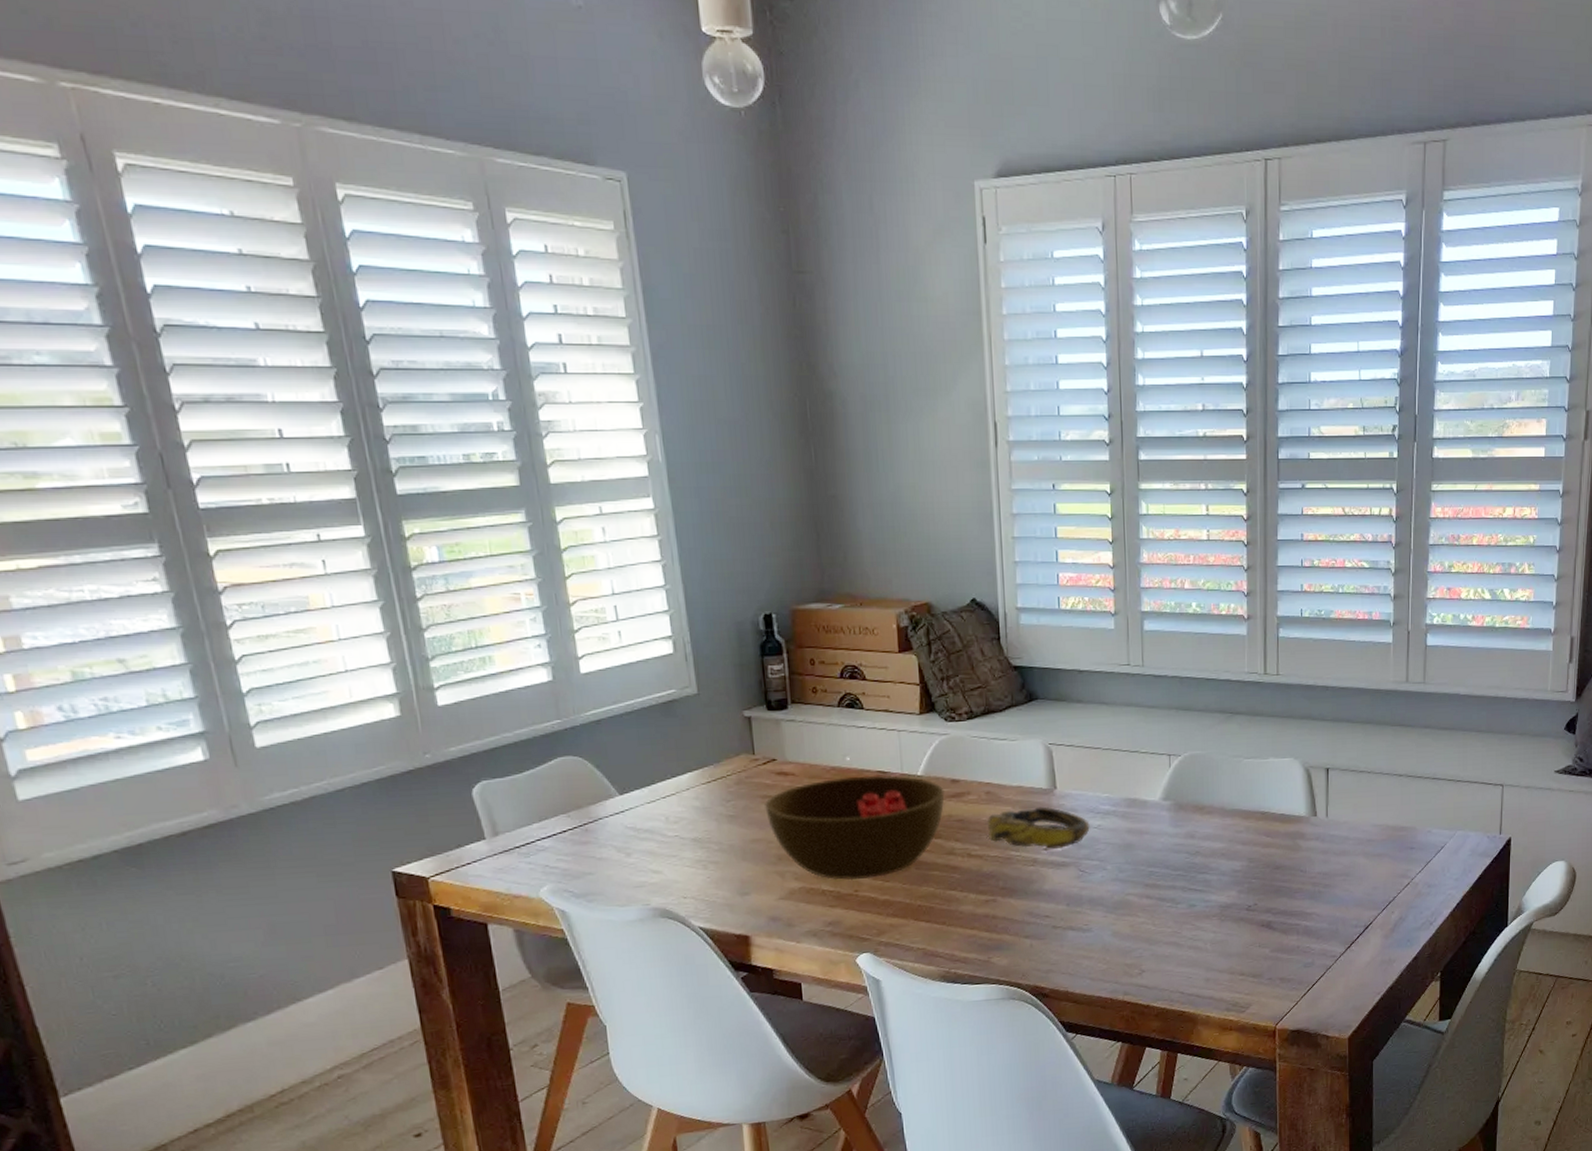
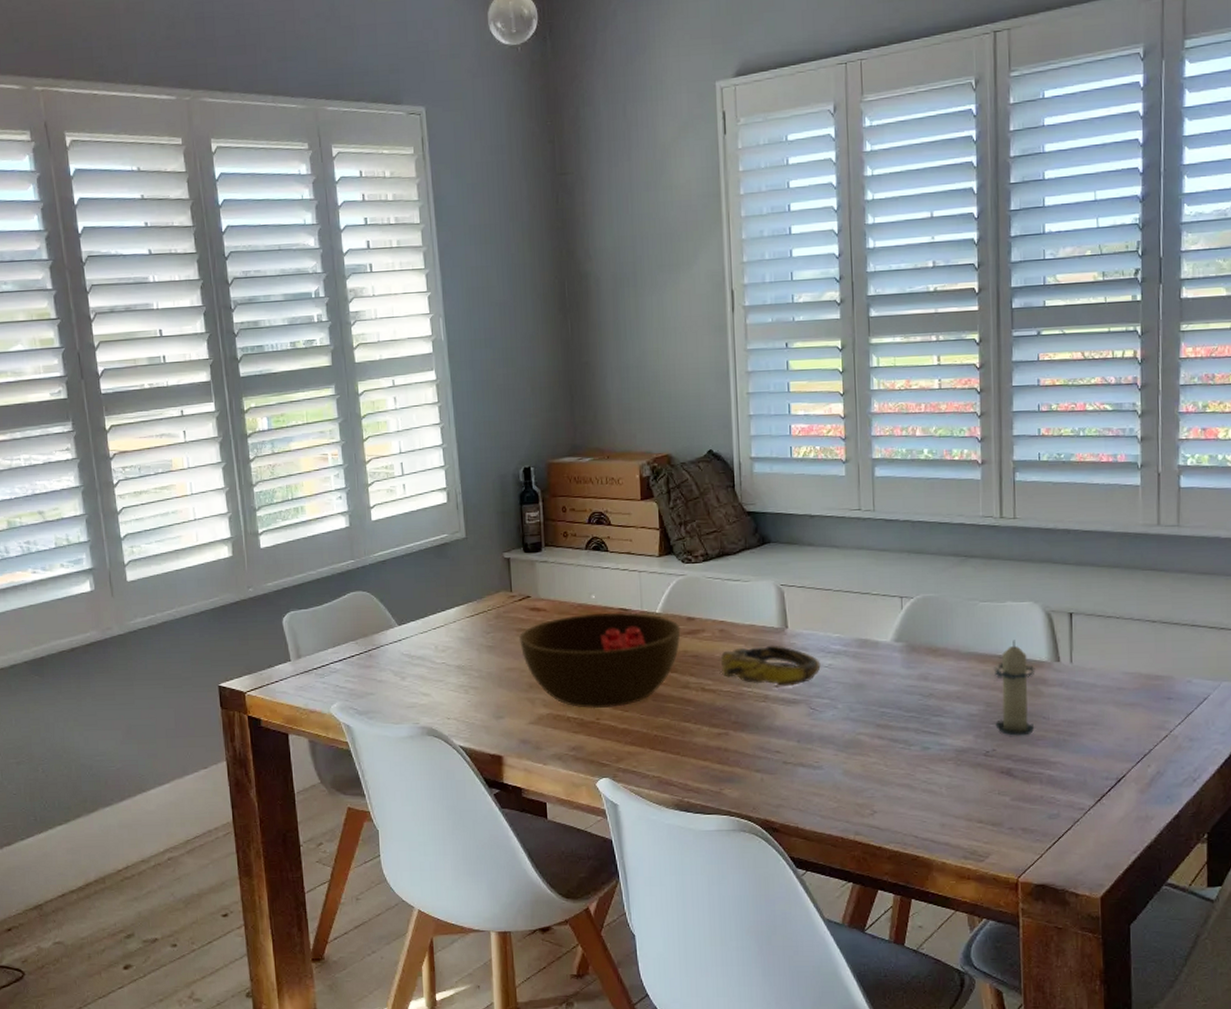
candle: none [1256,796,1295,890] -> present [993,640,1036,736]

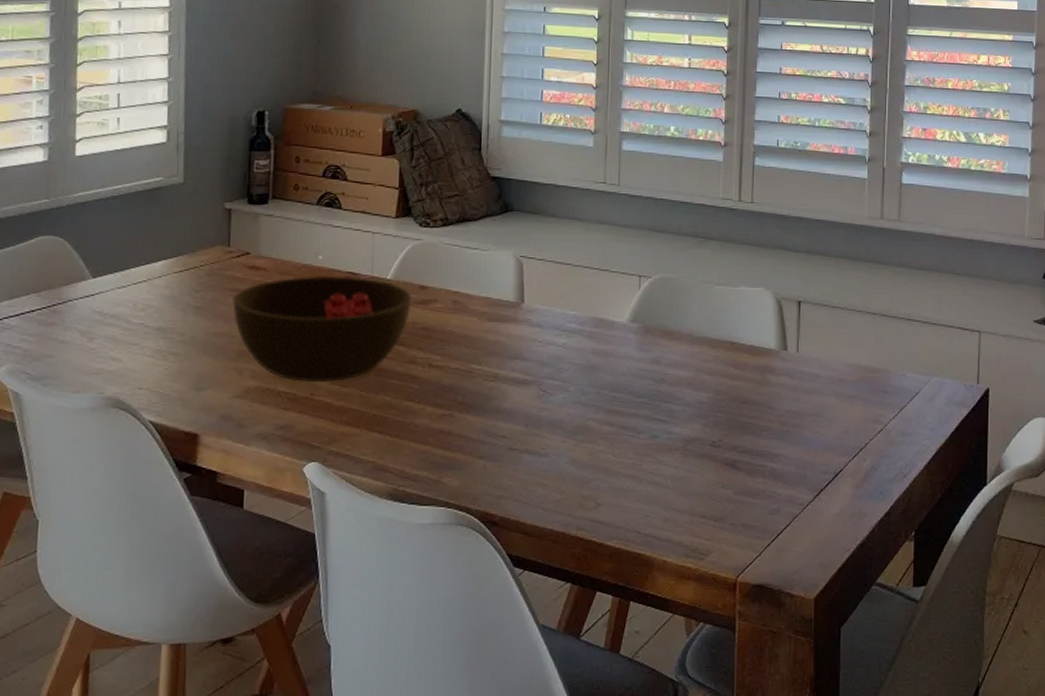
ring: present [720,645,821,688] -> none [451,320,555,366]
candle: present [993,640,1036,736] -> none [722,326,764,426]

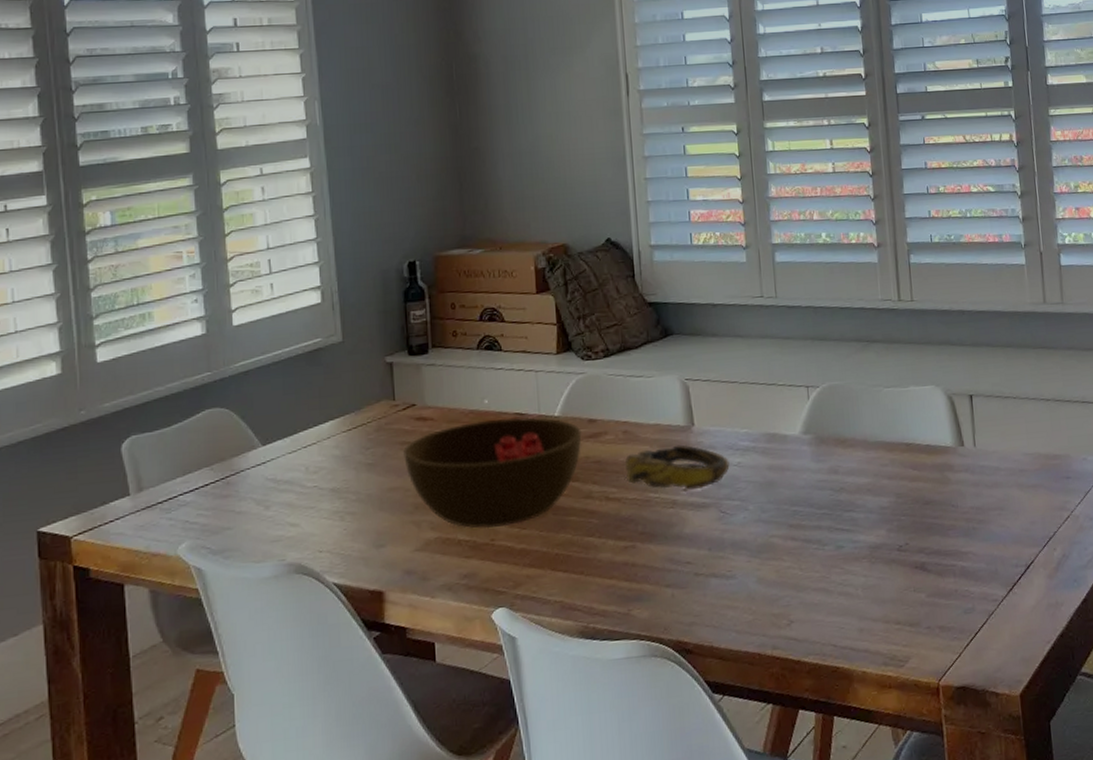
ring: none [451,320,555,366] -> present [624,444,730,492]

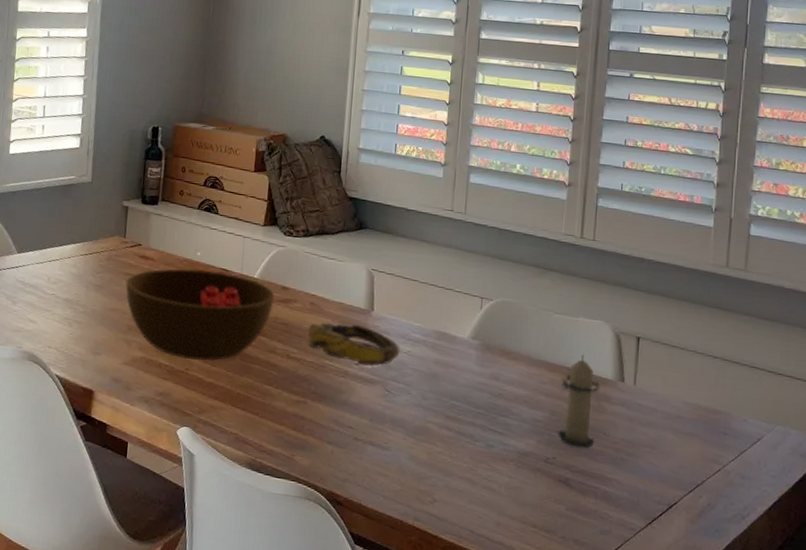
candle: none [901,426,945,528] -> present [557,354,601,449]

